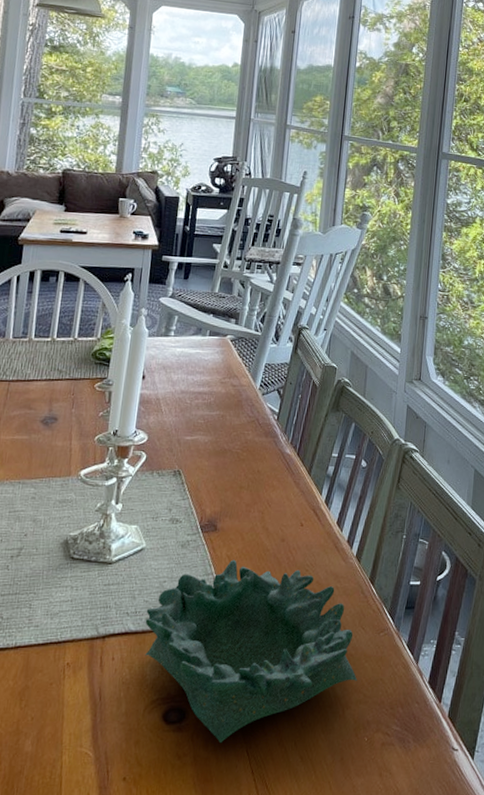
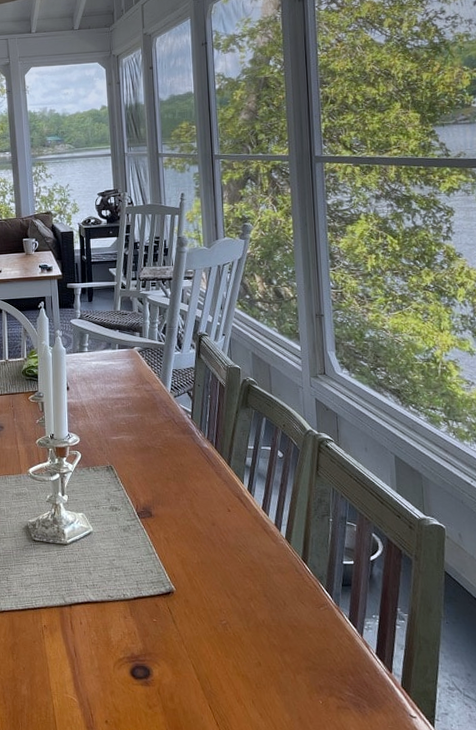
decorative bowl: present [145,559,358,744] -> none [102,541,304,698]

